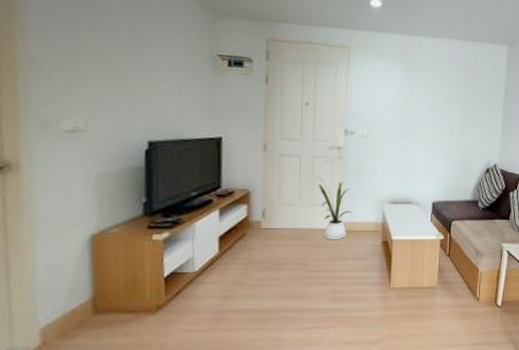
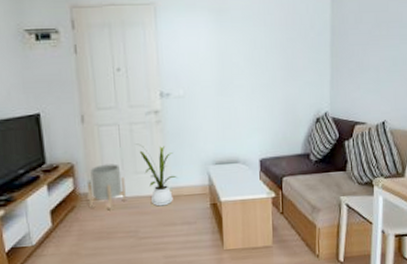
planter: none [260,194,300,242] -> present [88,163,126,212]

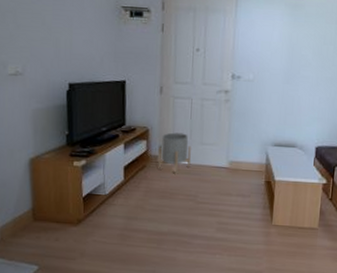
house plant: present [135,143,177,207] -> none [204,118,238,177]

